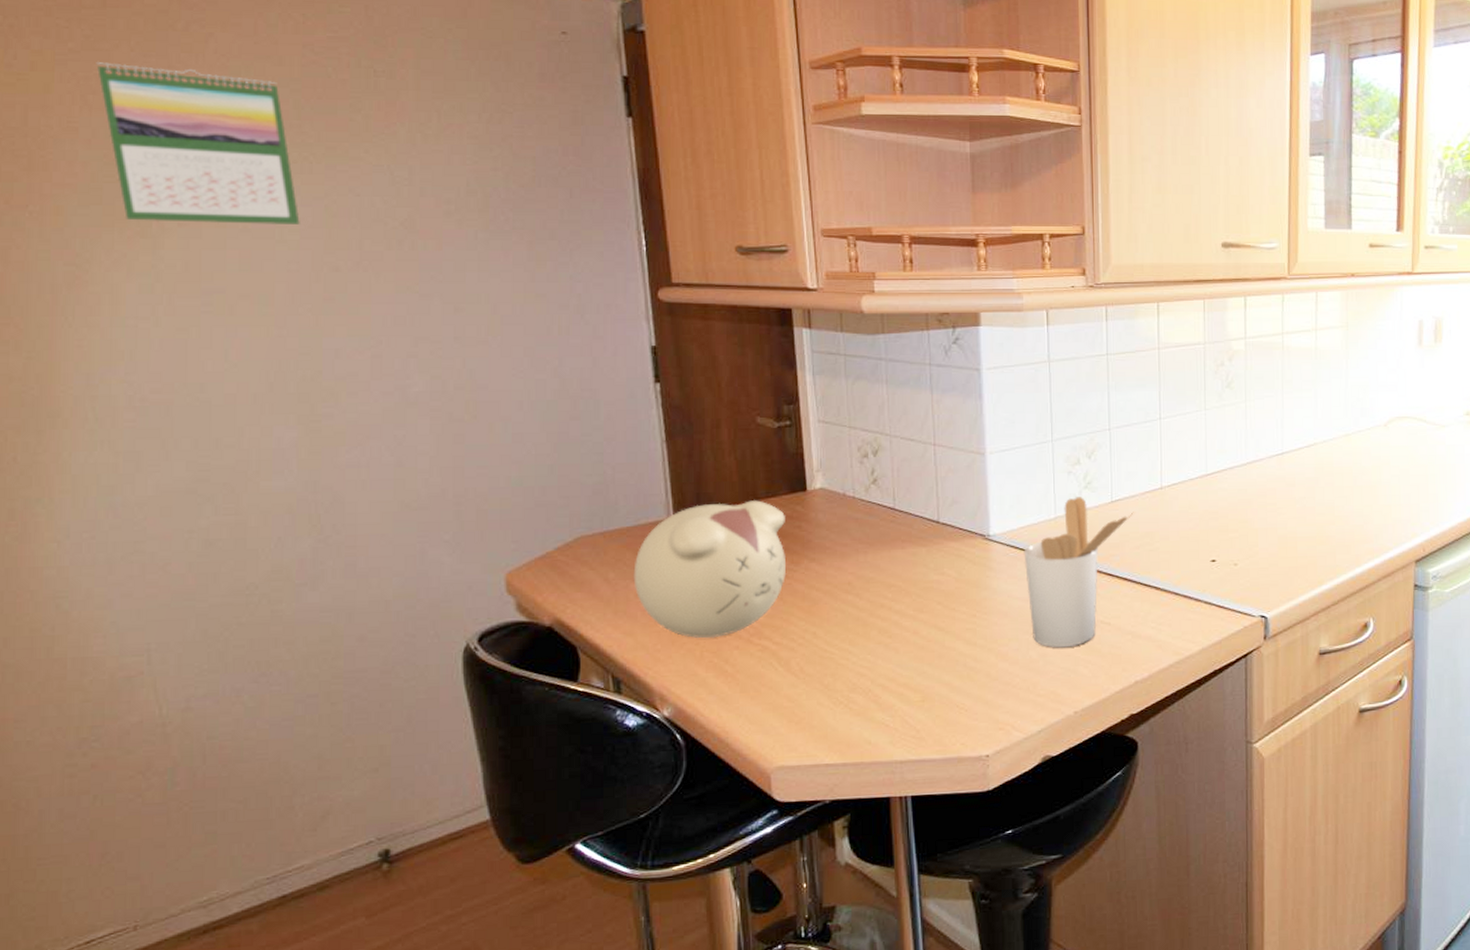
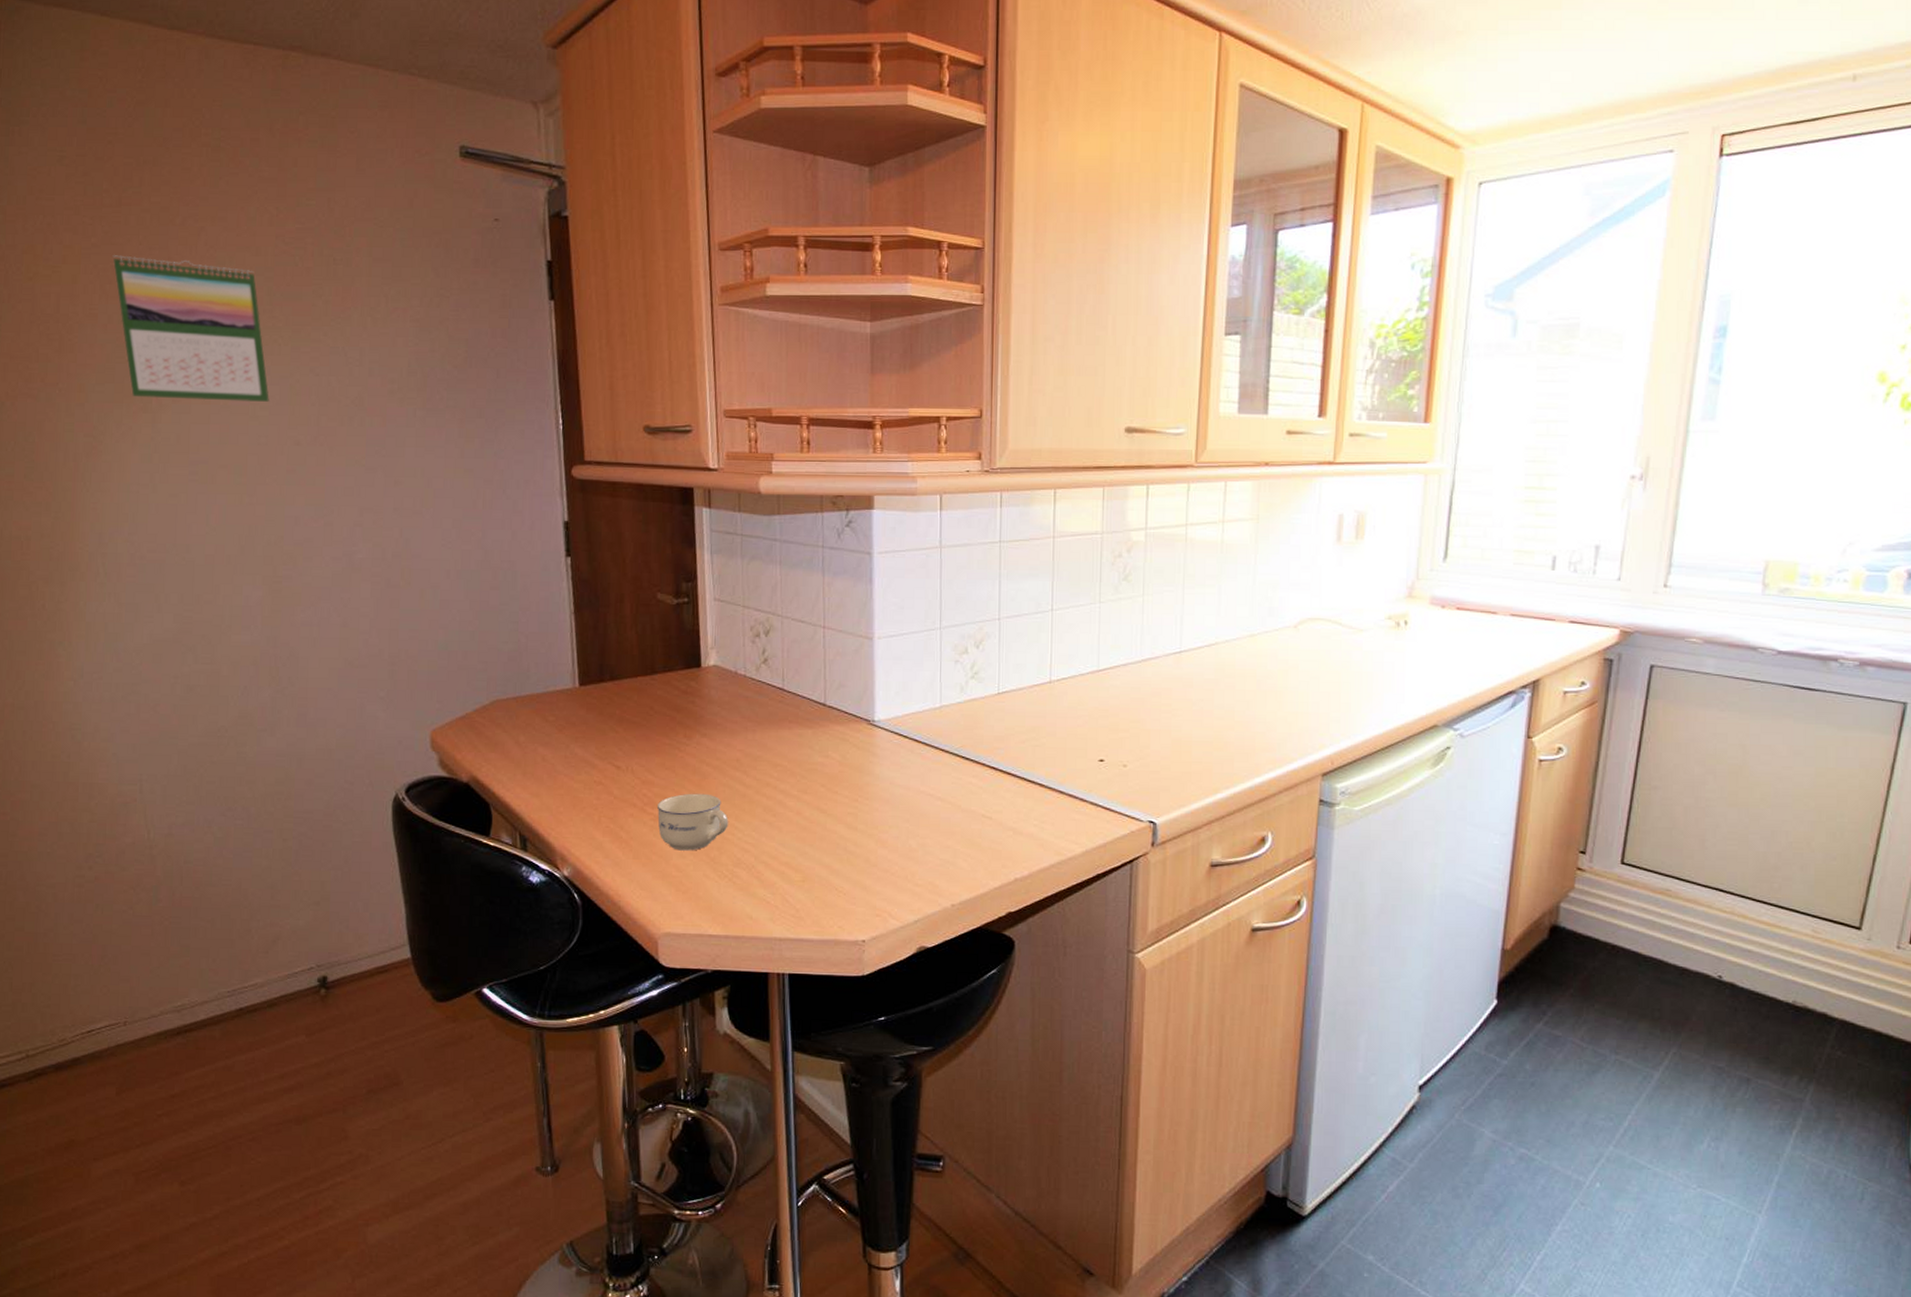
teapot: present [633,500,786,639] -> none [541,674,680,805]
cup: none [764,619,842,680] -> present [656,793,729,851]
utensil holder: present [1024,497,1135,648] -> none [907,687,1022,839]

